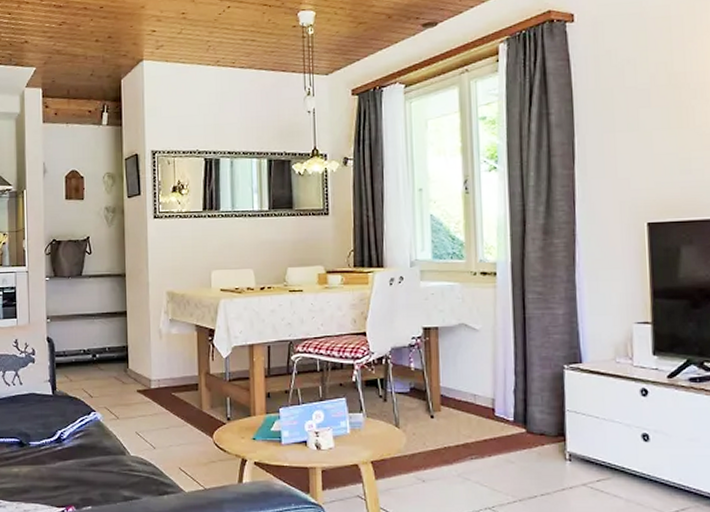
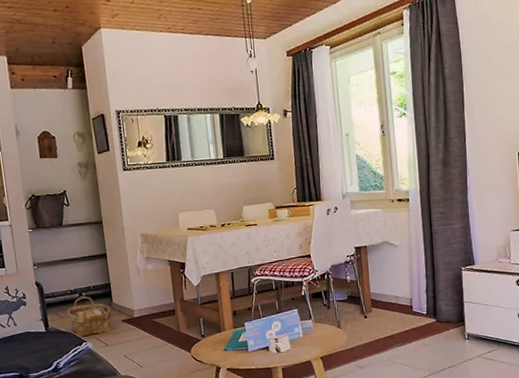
woven basket: none [77,358,126,406] -> present [67,296,112,338]

